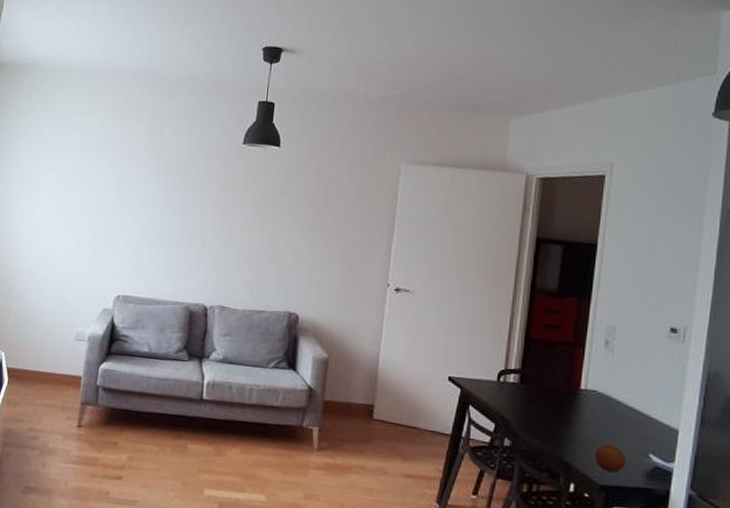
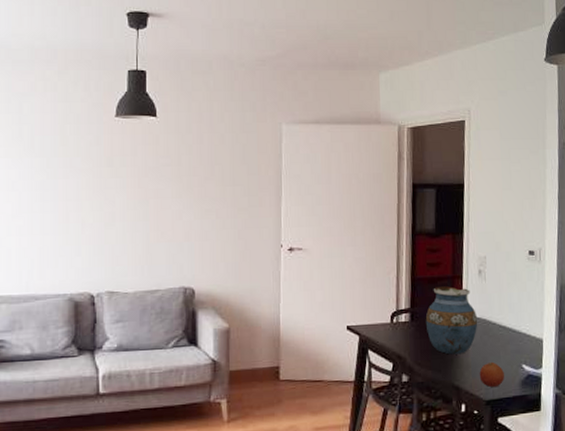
vase: none [536,351,599,429] -> present [425,286,478,355]

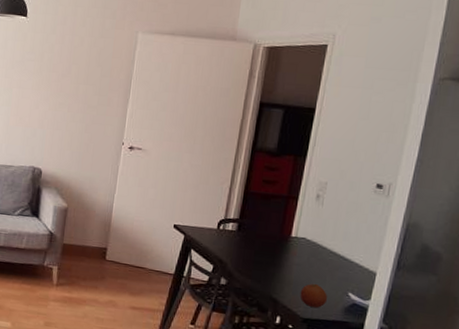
vase: present [425,286,478,355] -> none [252,203,308,270]

